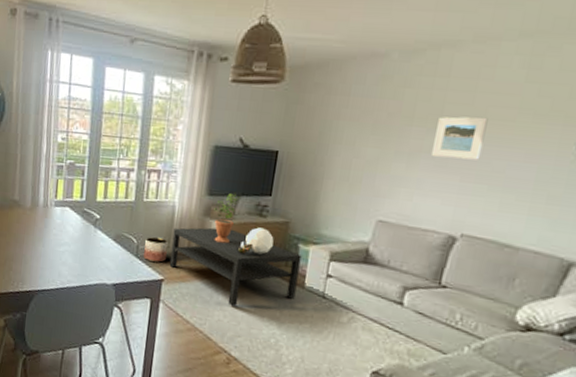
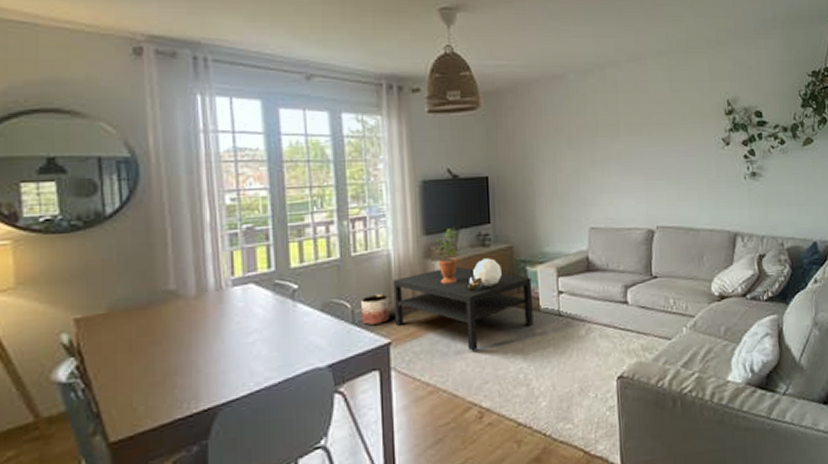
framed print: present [430,116,488,160] -> none [617,123,655,161]

